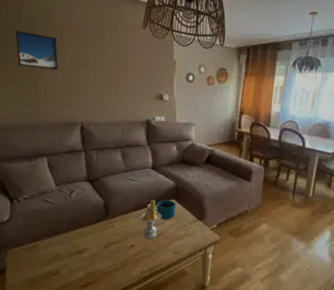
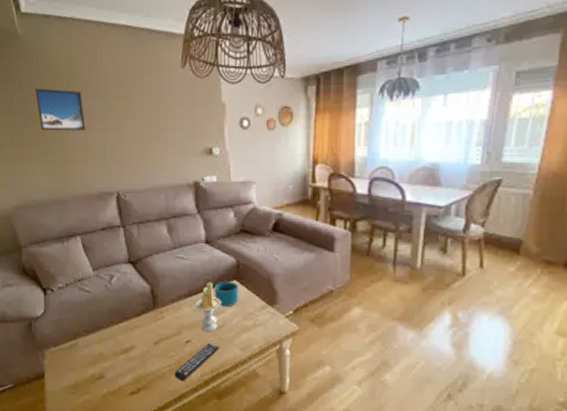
remote control: none [119,248,157,278] -> present [174,343,220,382]

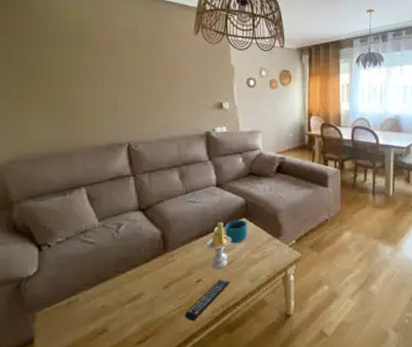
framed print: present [35,88,86,131] -> none [40,45,96,86]

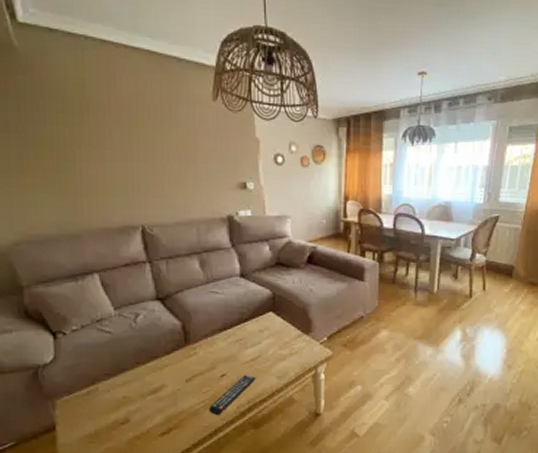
candle: present [206,221,231,270] -> none [230,314,257,365]
cup: present [225,219,248,244] -> none [250,313,275,339]

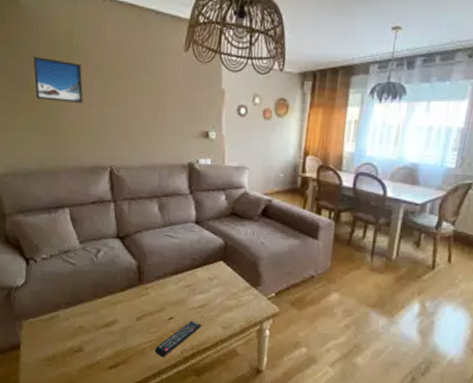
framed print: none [38,110,103,159] -> present [33,56,83,103]

